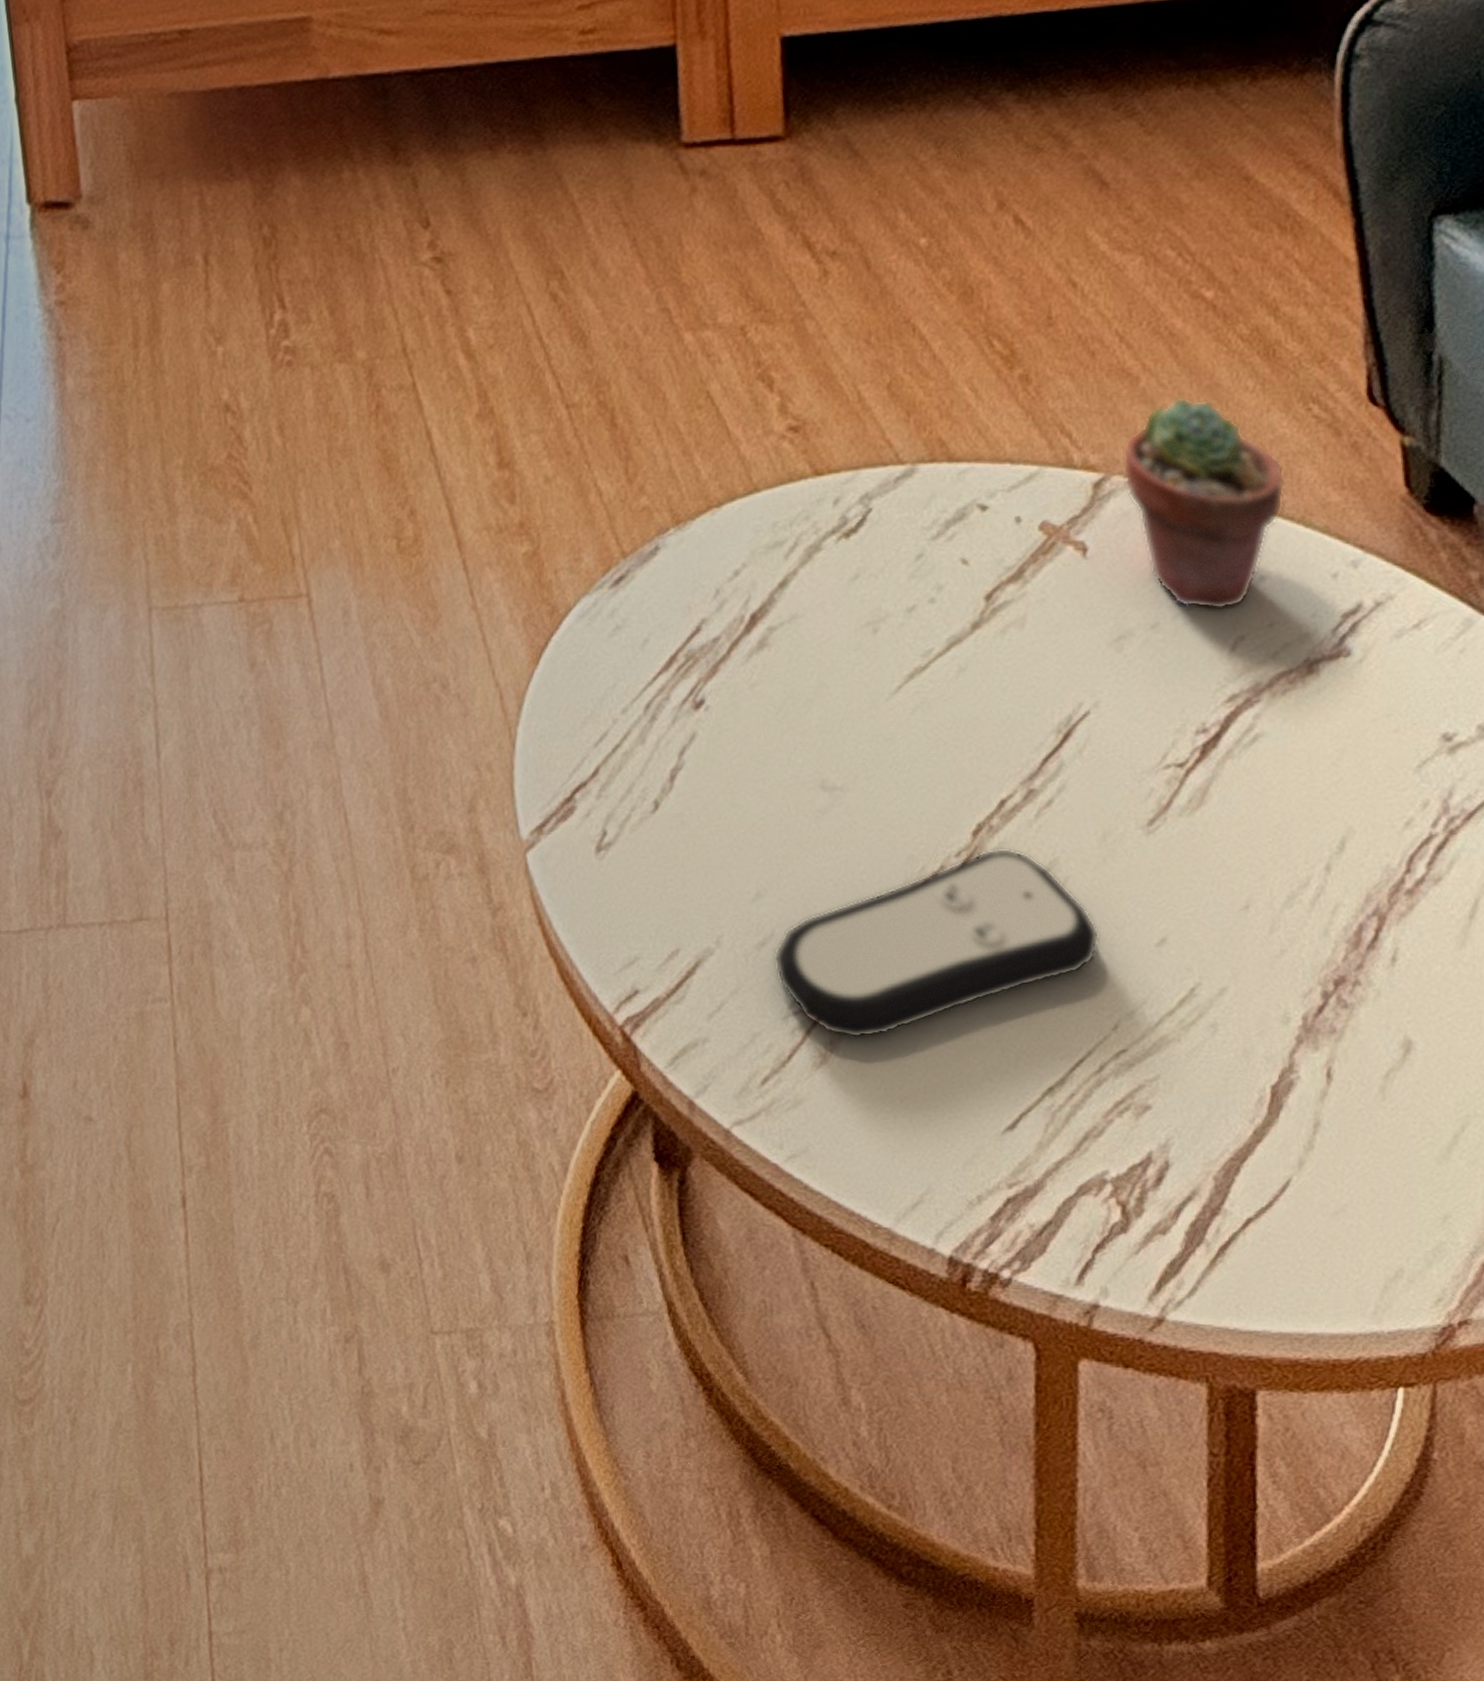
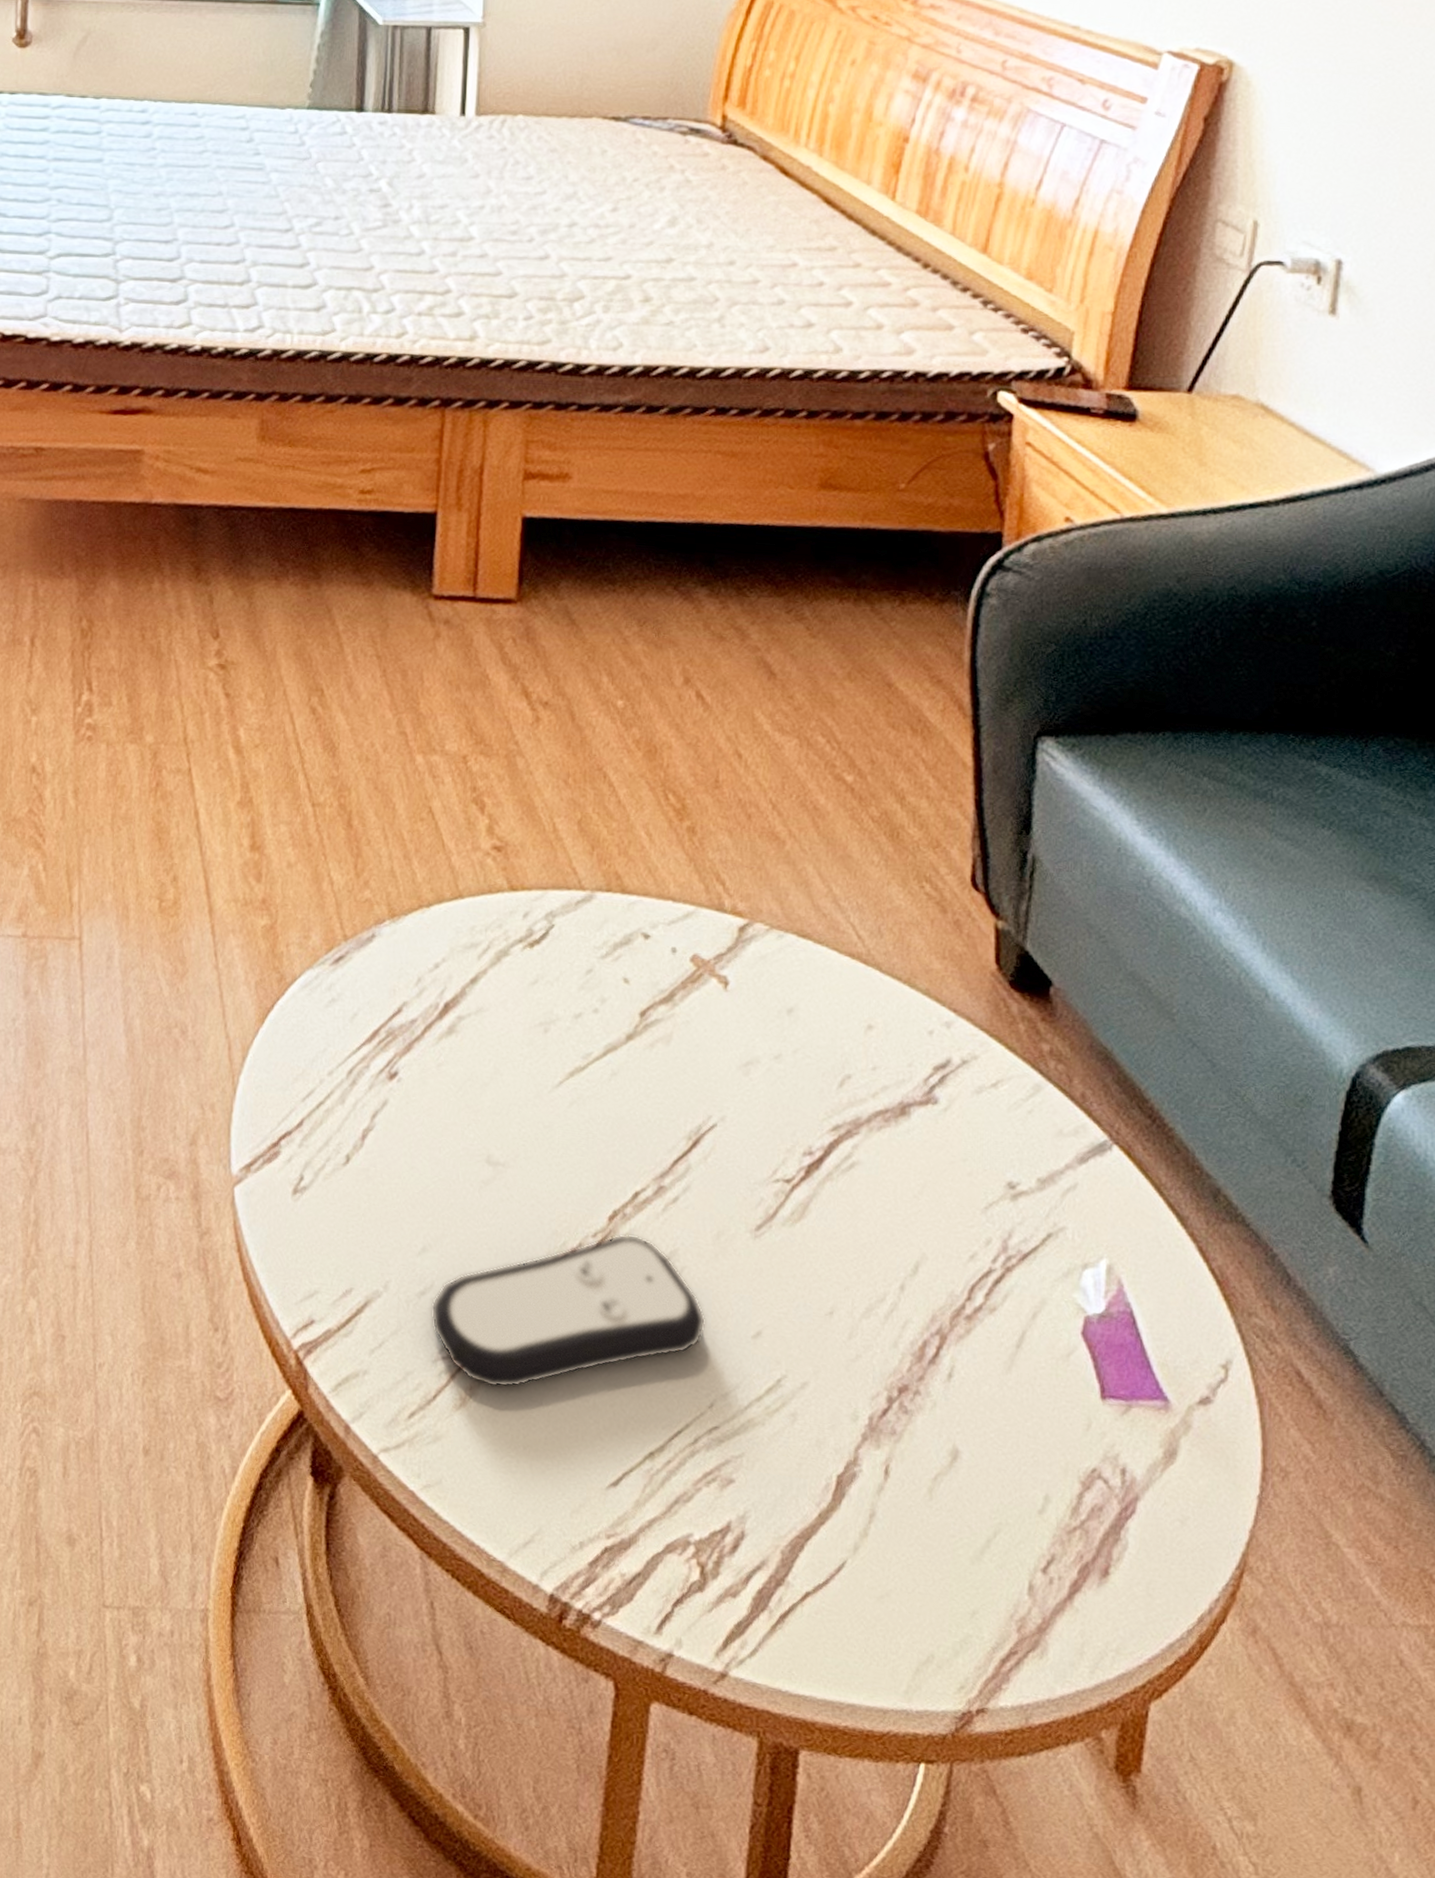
potted succulent: present [1122,397,1285,610] -> none [764,863,897,1051]

